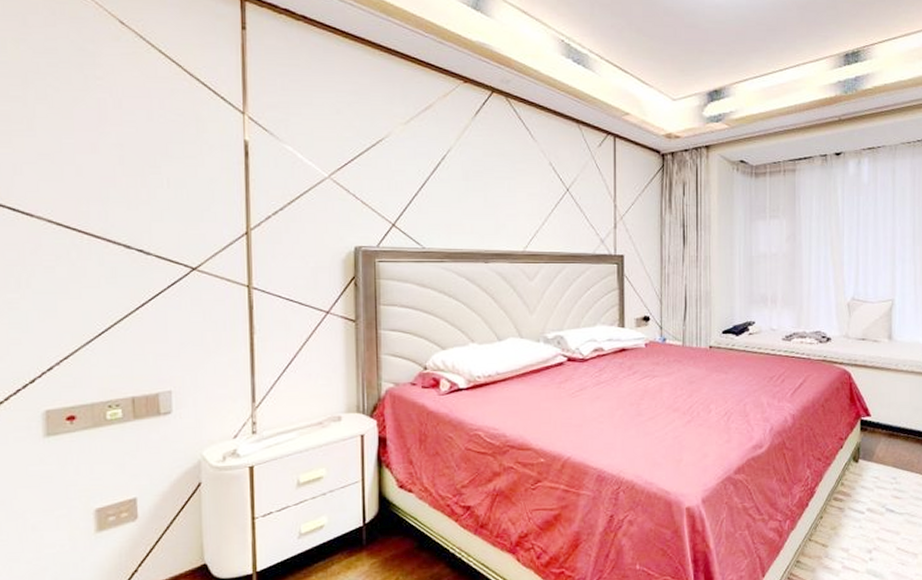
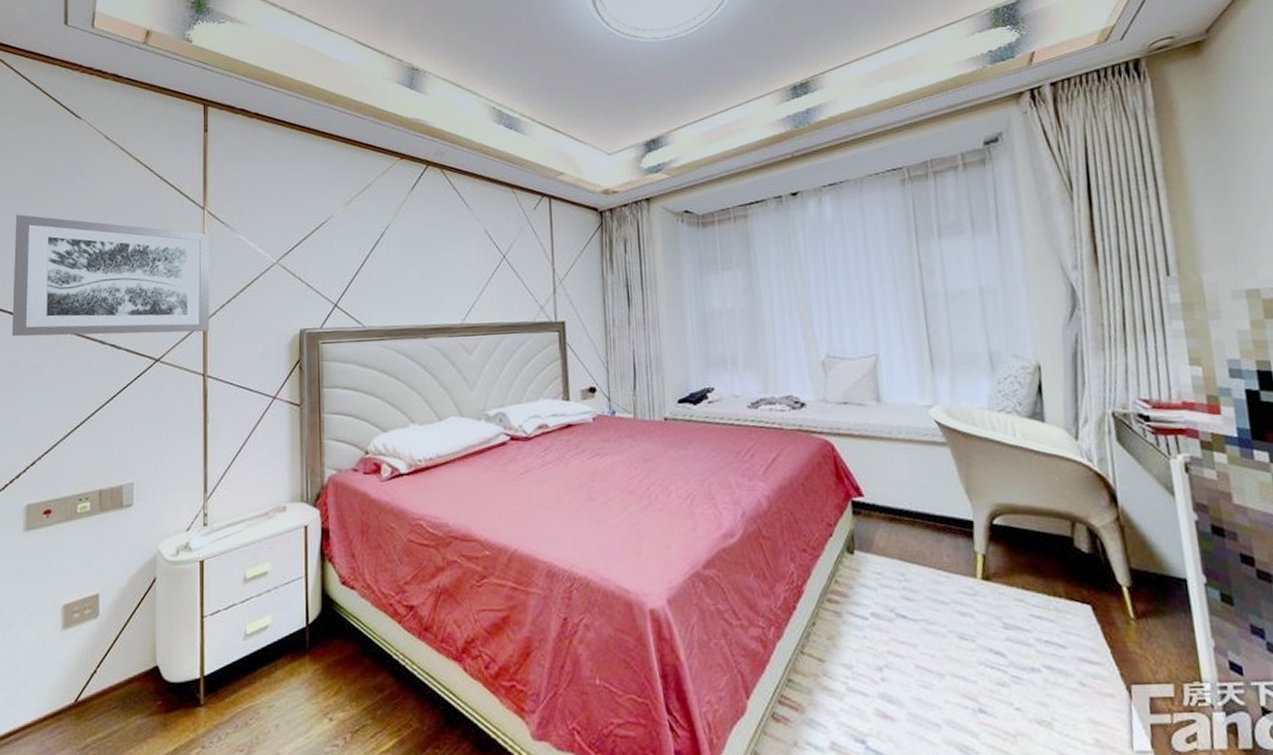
wall art: none [8,98,254,243] -> present [11,214,210,337]

